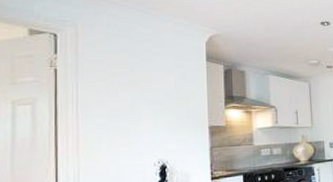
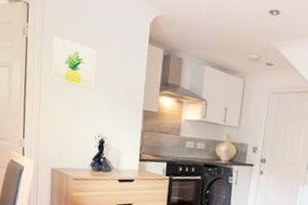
wall art: none [90,65,147,114] -> present [51,37,96,89]

